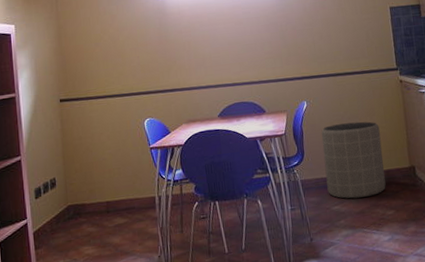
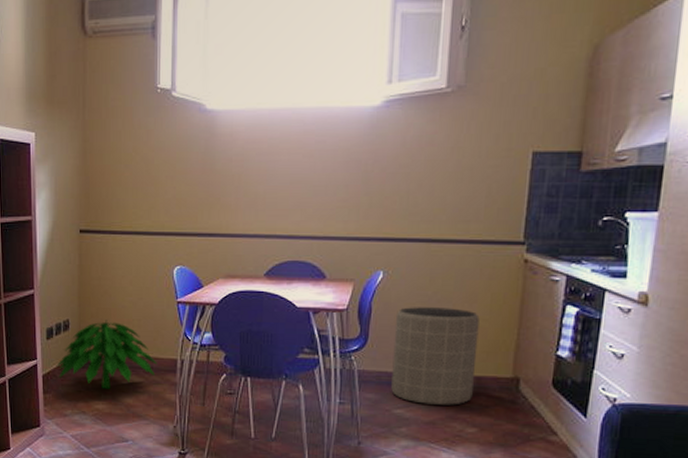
indoor plant: none [46,172,138,235] -> present [56,320,157,389]

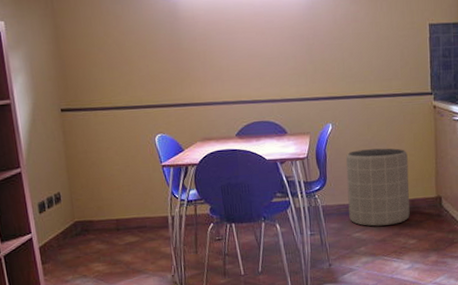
indoor plant: present [56,320,157,389] -> none [52,188,150,252]

